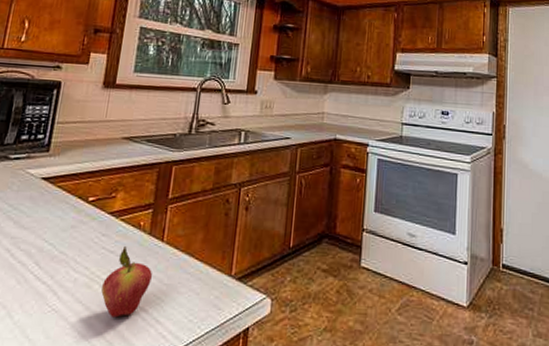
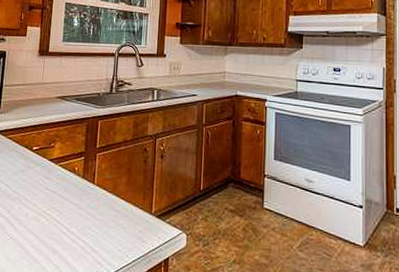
fruit: present [101,245,152,318] -> none [47,187,87,246]

